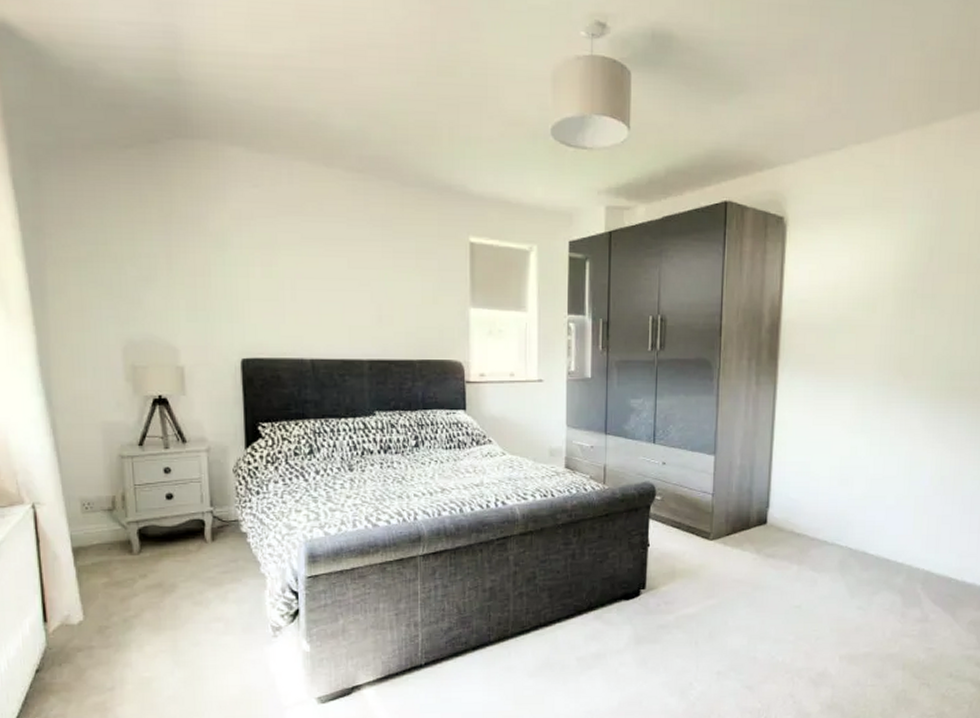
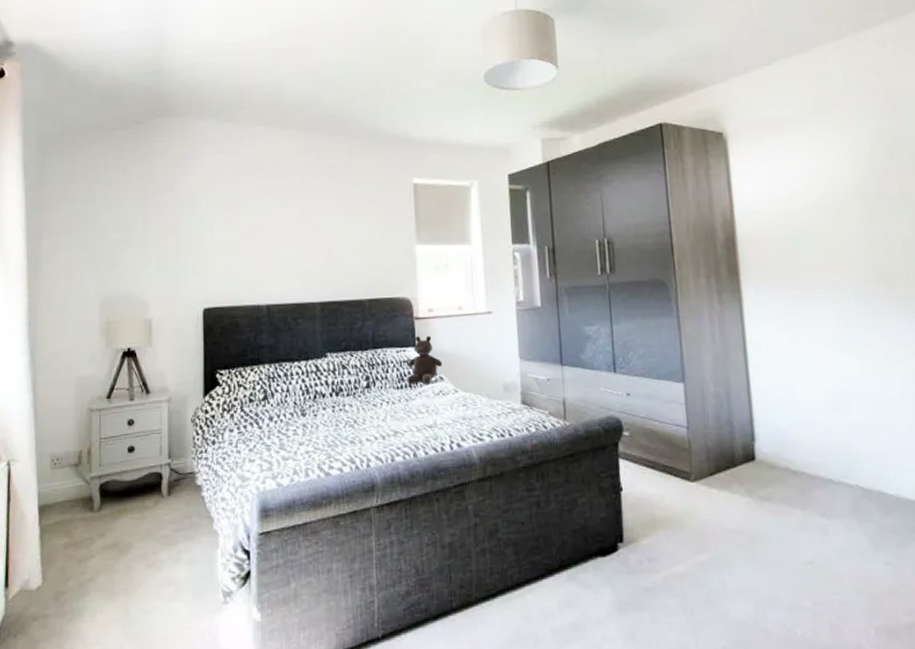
teddy bear: none [457,399,492,446] -> present [407,335,443,385]

